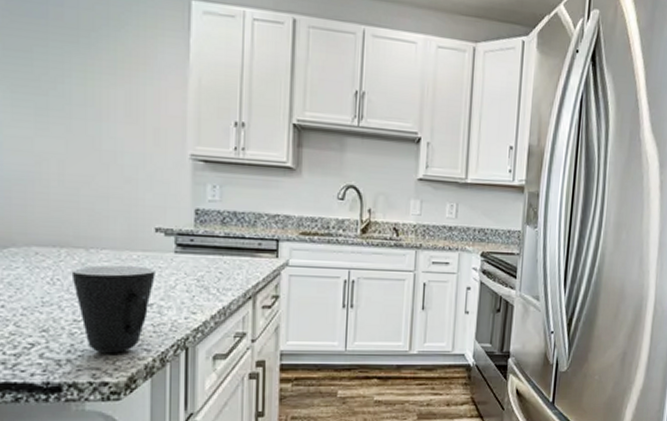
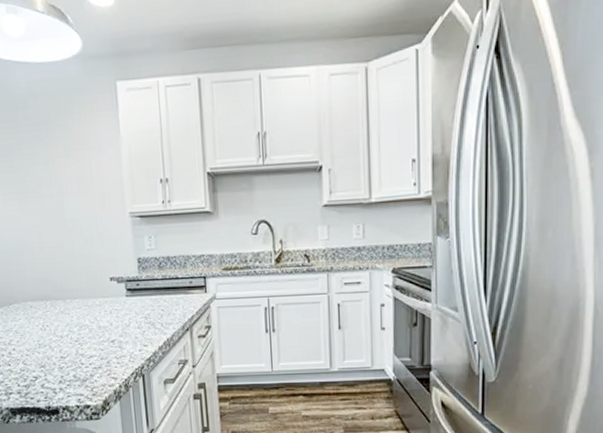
mug: present [71,265,155,353] -> none [55,310,114,382]

